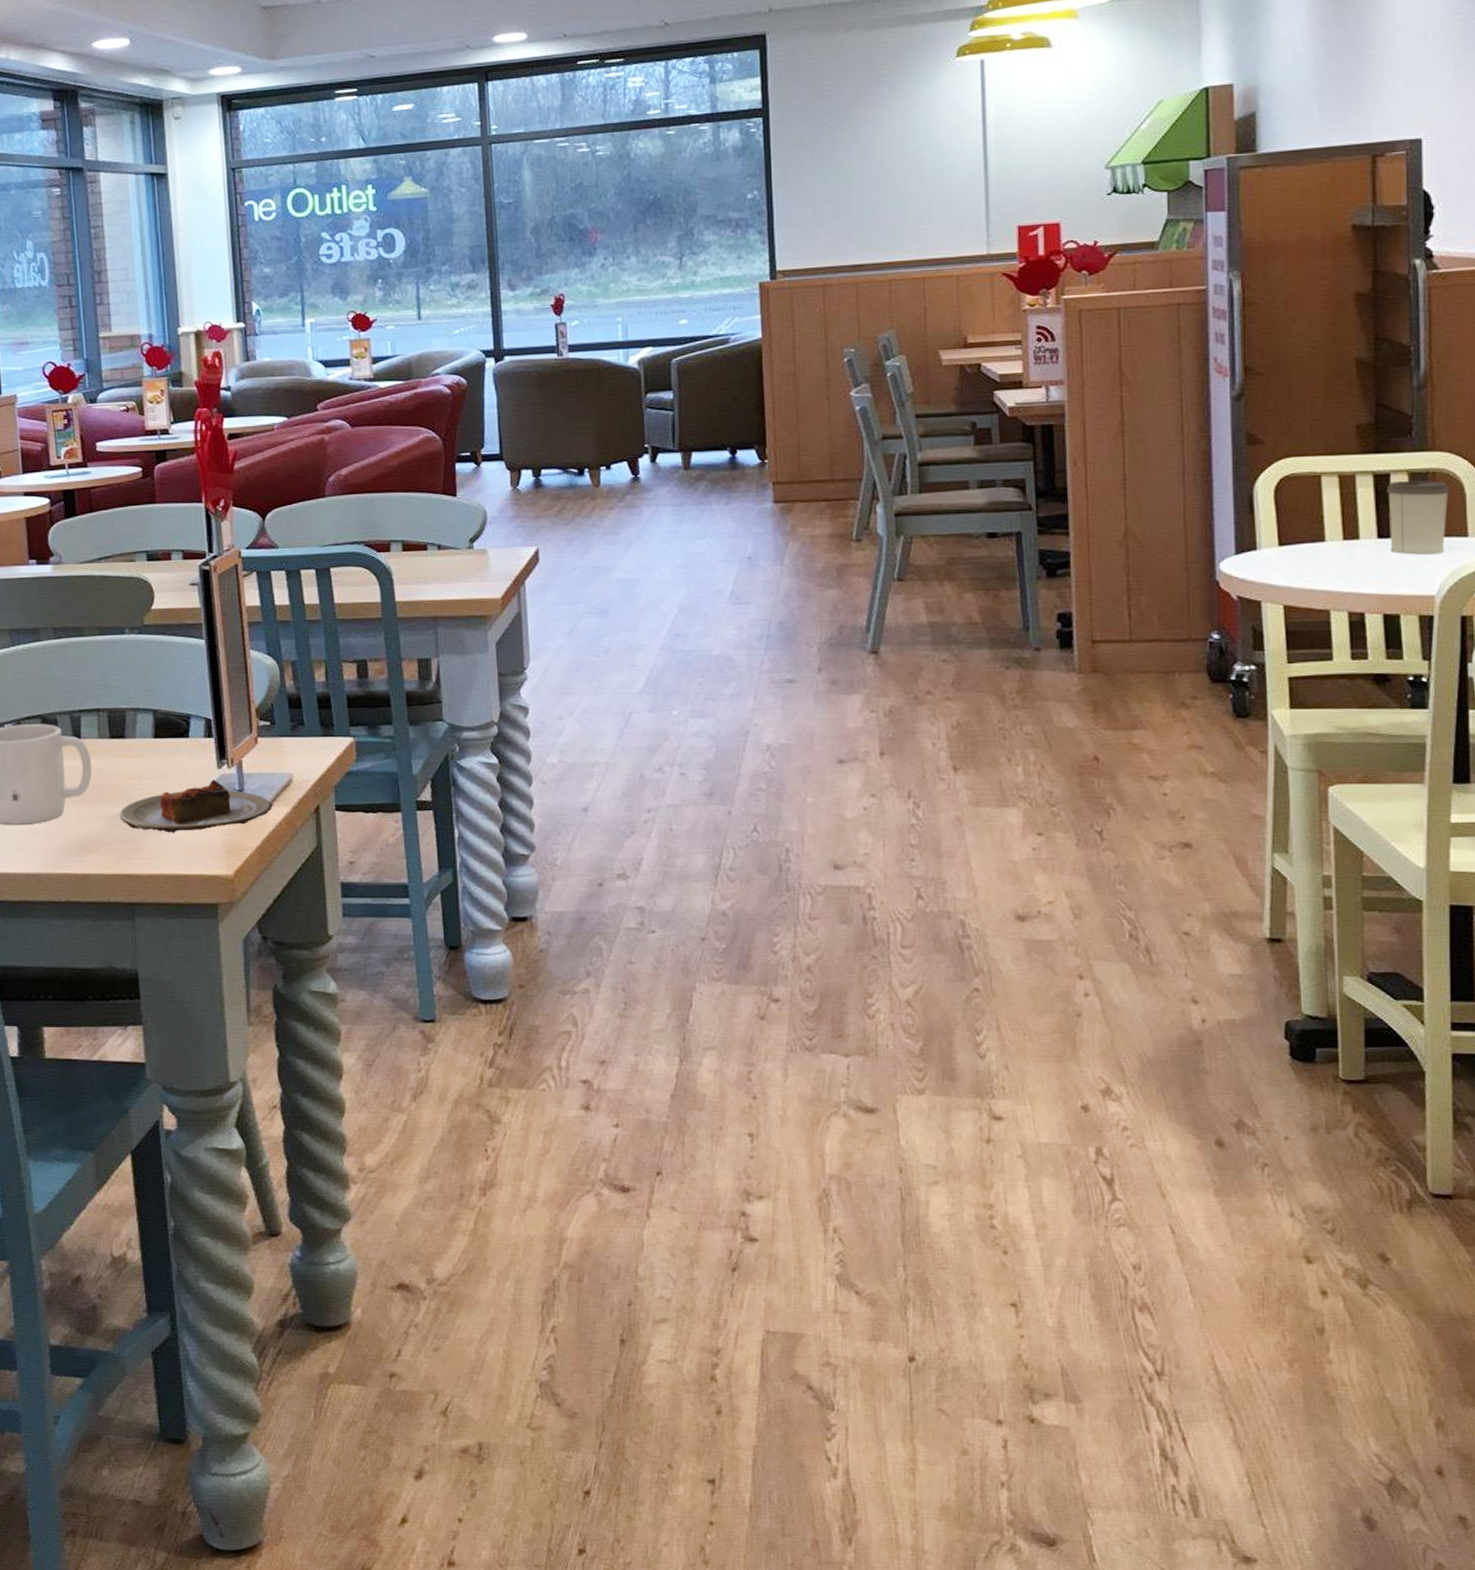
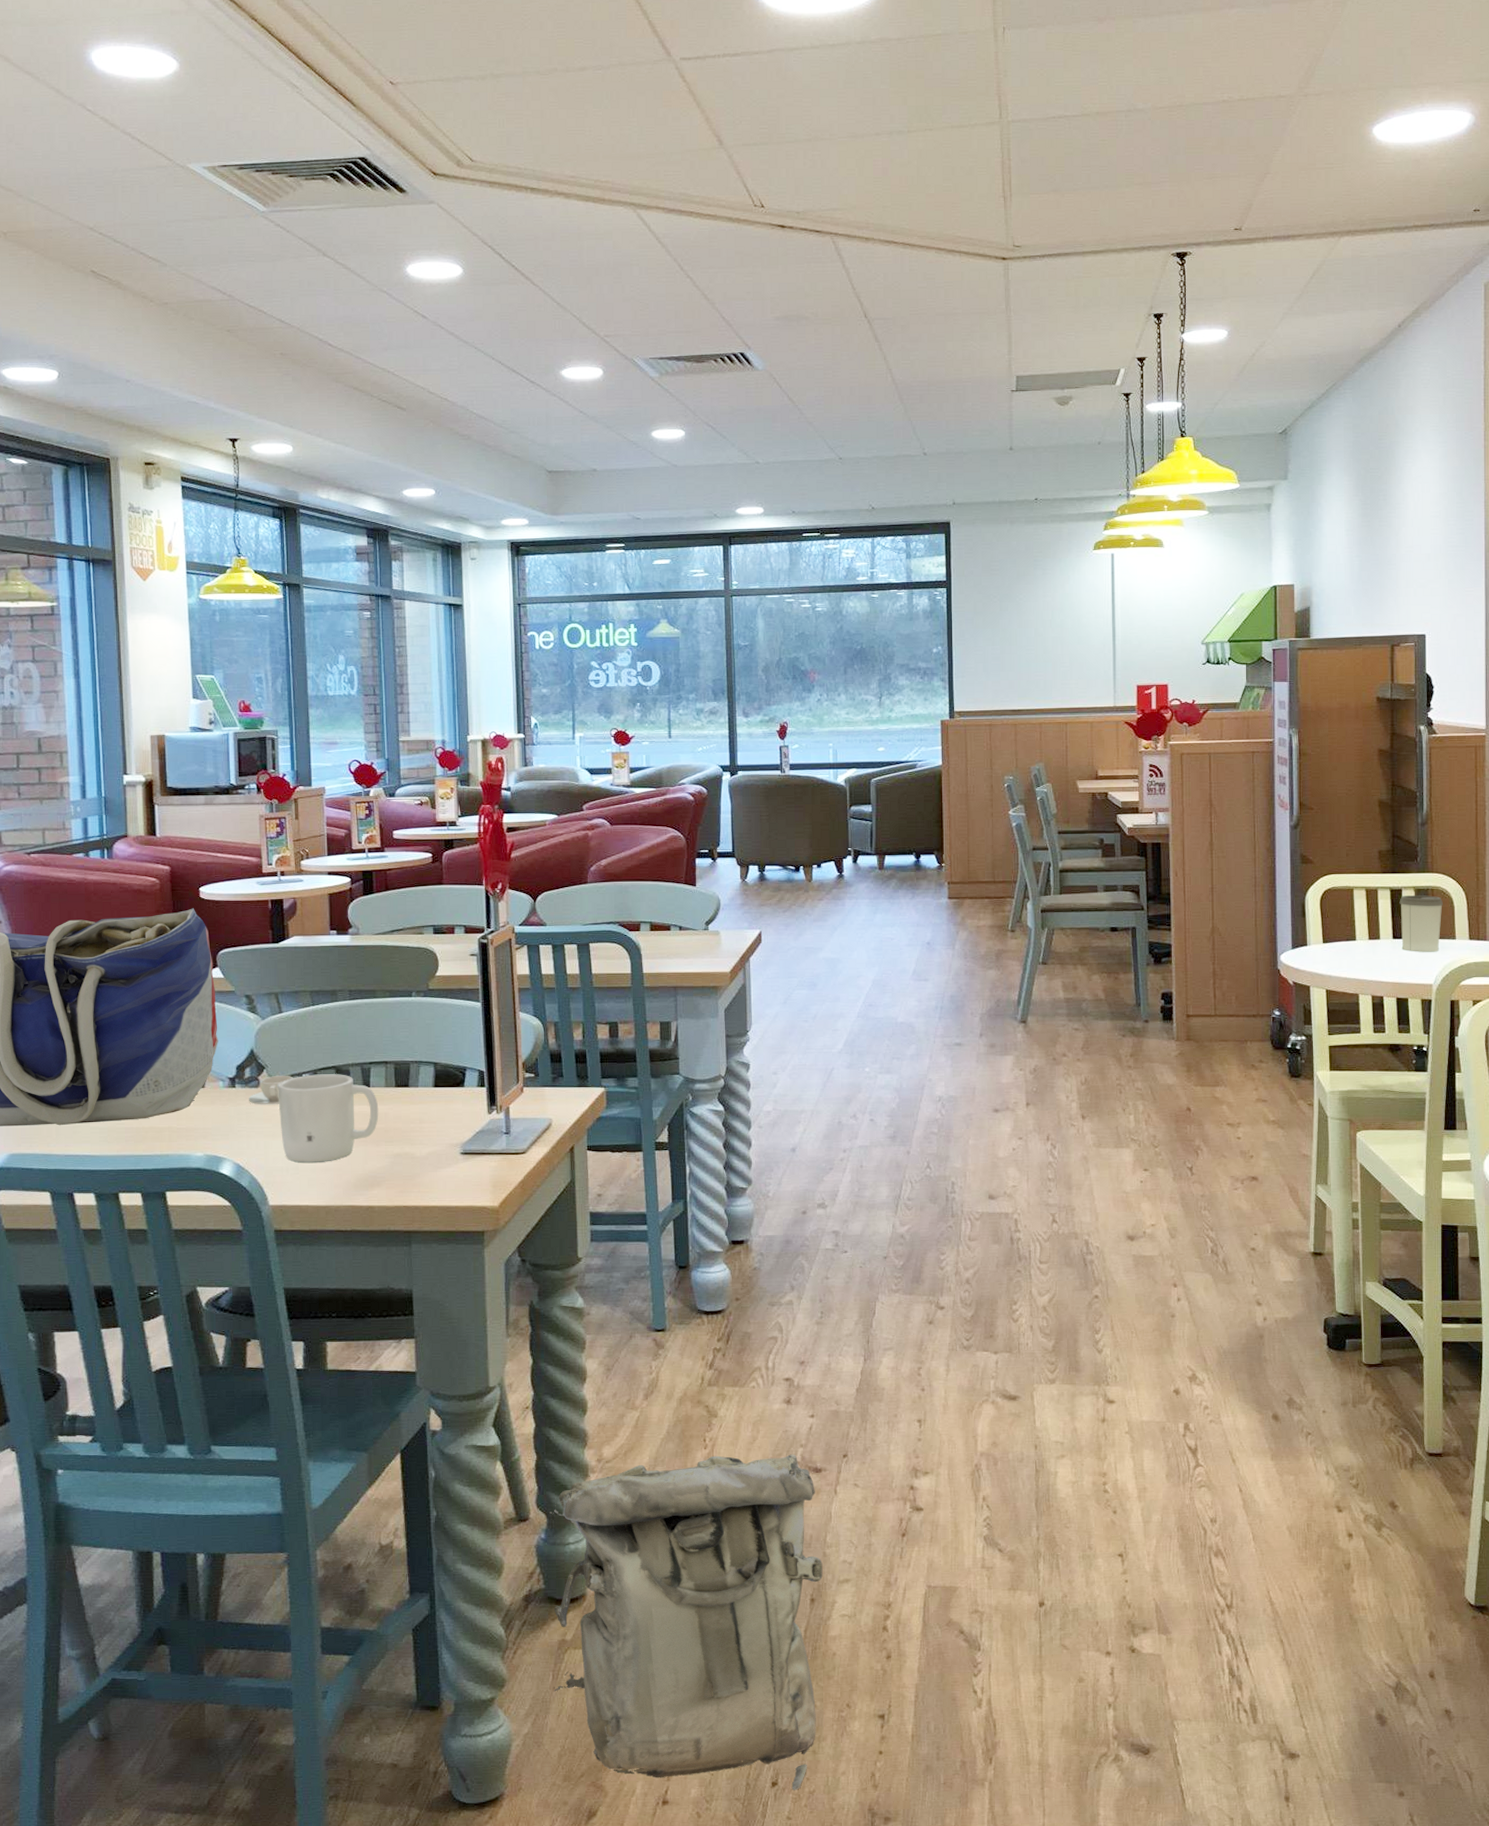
cake slice: present [119,779,274,833] -> none [401,1123,535,1170]
backpack: none [305,1168,635,1560] -> present [550,1454,823,1790]

